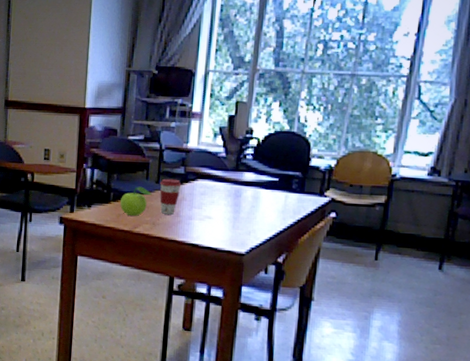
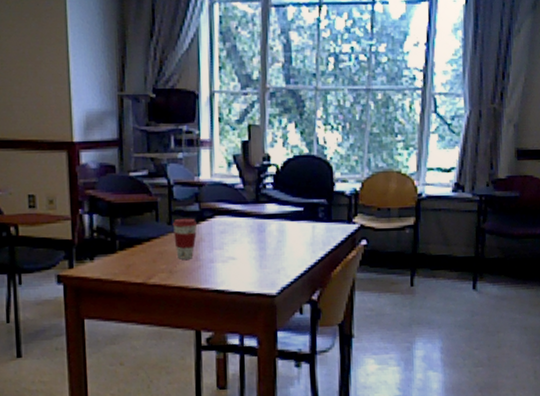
fruit: present [120,186,153,217] -> none [129,230,166,266]

